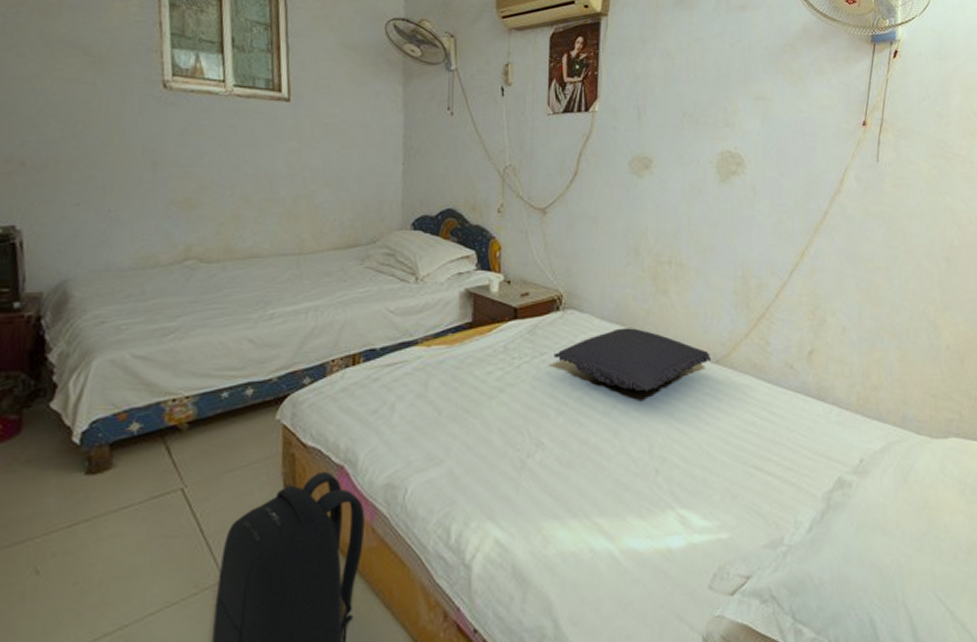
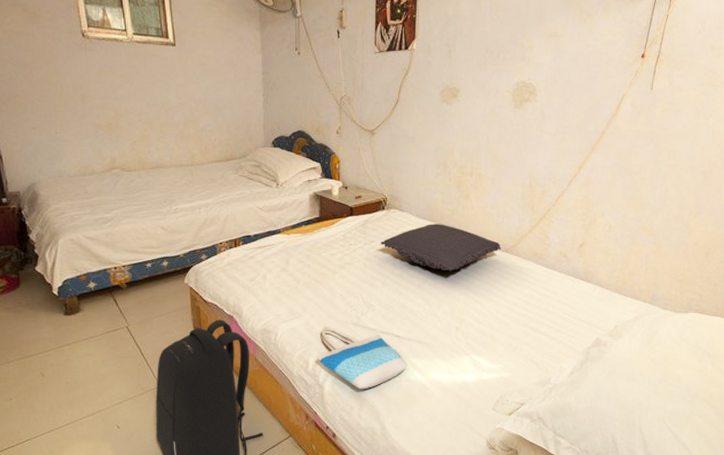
tote bag: none [461,475,590,569] -> present [316,326,407,390]

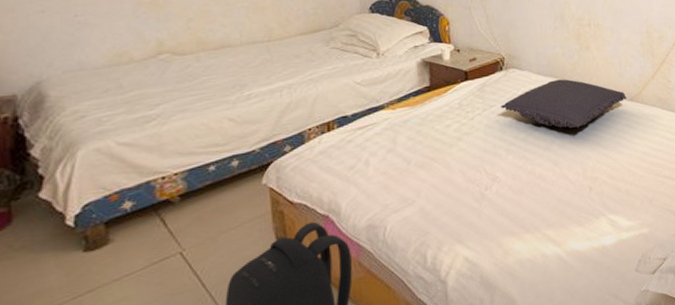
tote bag: present [316,326,407,390] -> none [435,208,541,277]

